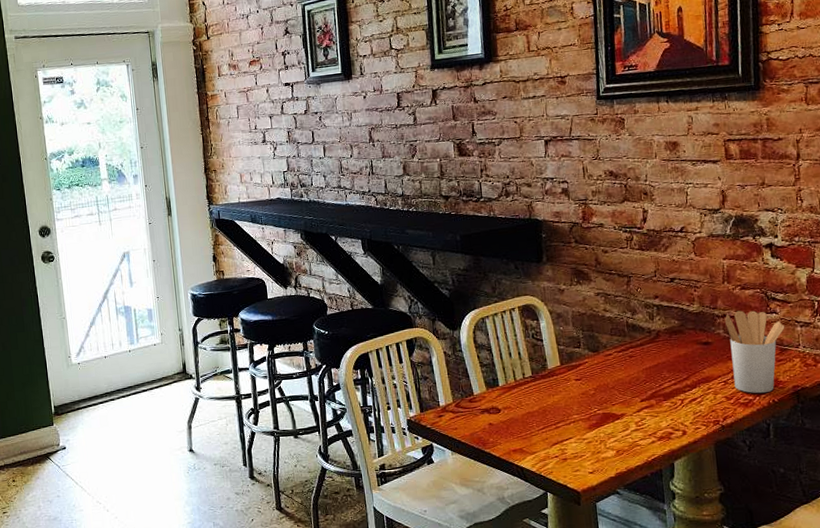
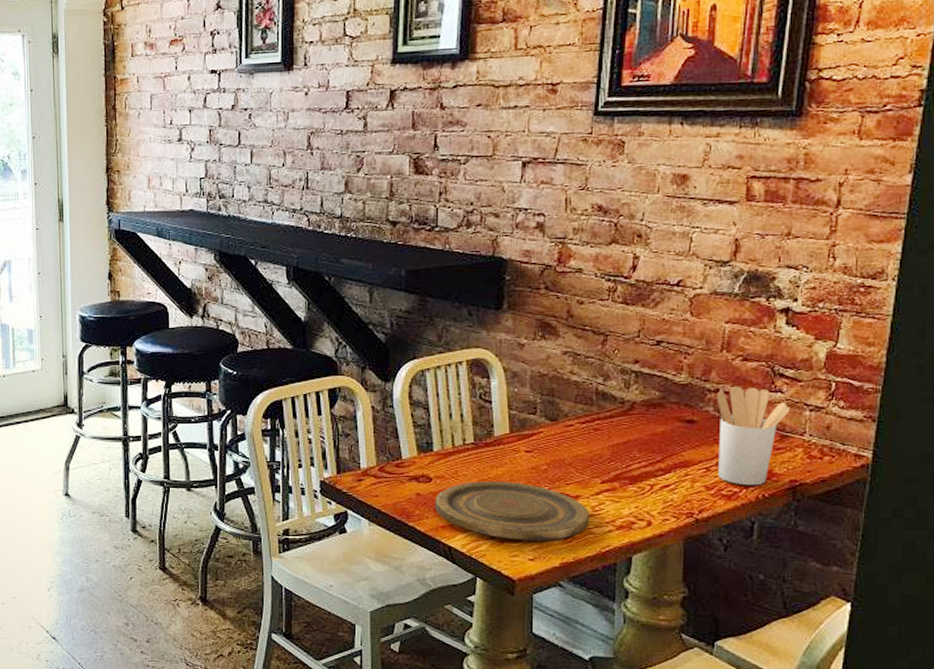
plate: none [505,407,635,457] -> present [435,481,590,541]

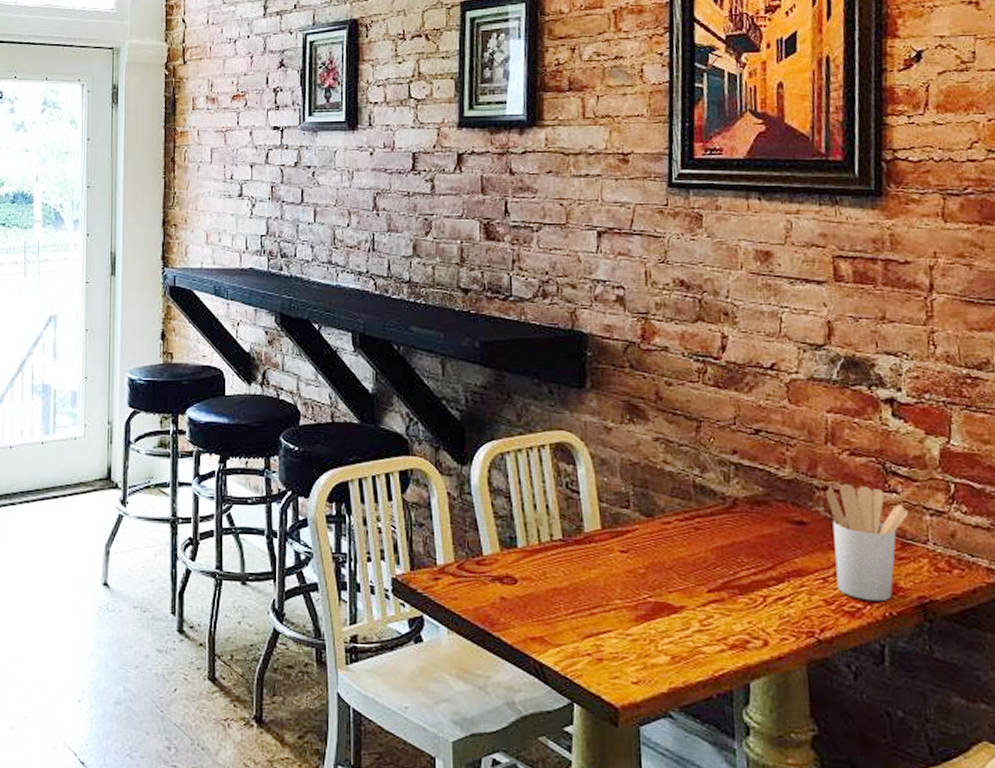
plate: present [435,481,590,541] -> none [522,585,698,661]

